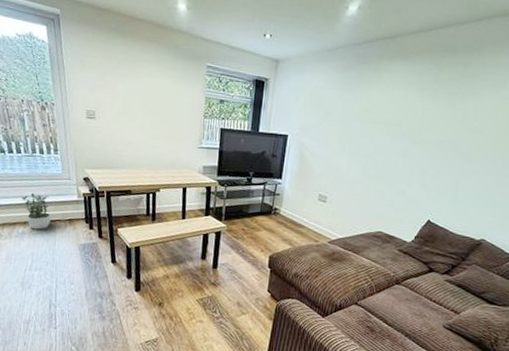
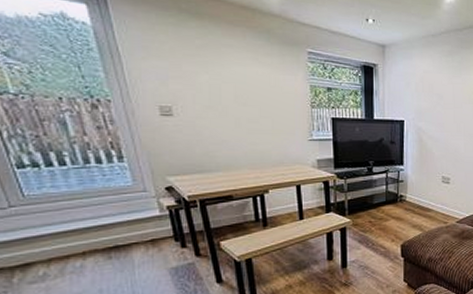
potted plant: present [20,192,51,230] -> none [73,213,123,260]

